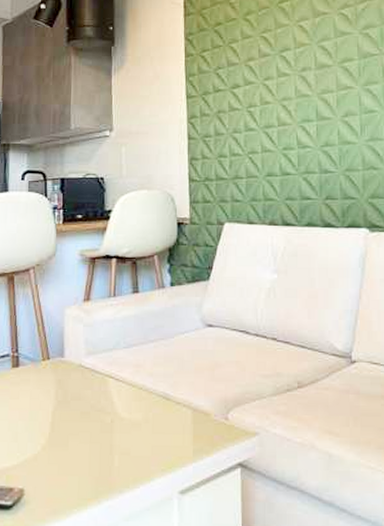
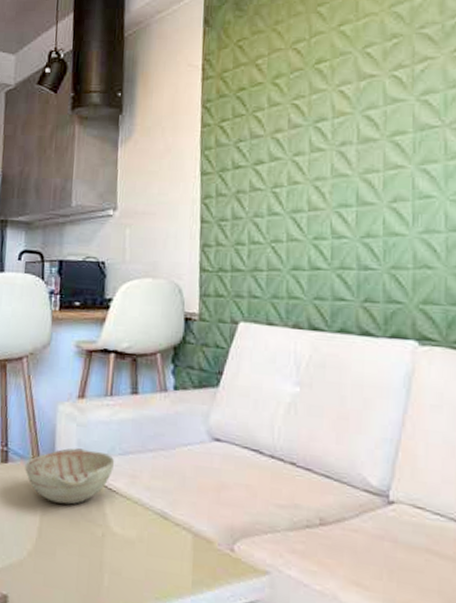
decorative bowl: none [36,346,120,398] -> present [25,448,115,505]

